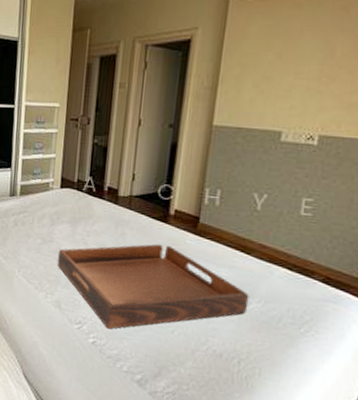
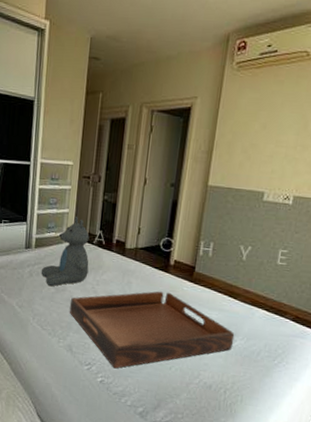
teddy bear: none [26,161,78,237] -> present [41,216,90,287]

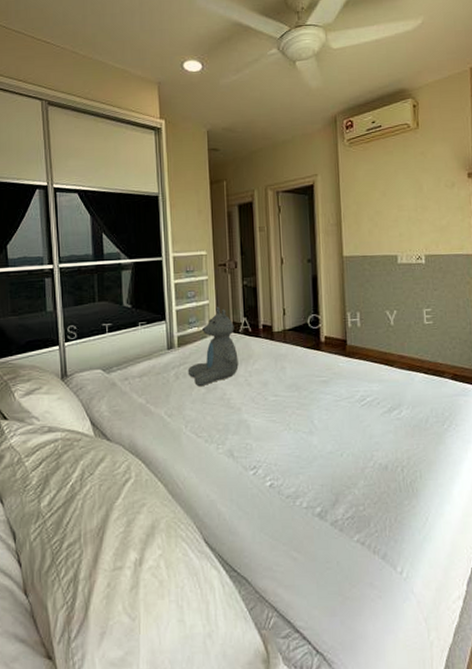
serving tray: present [70,291,235,369] -> none [224,371,400,467]

